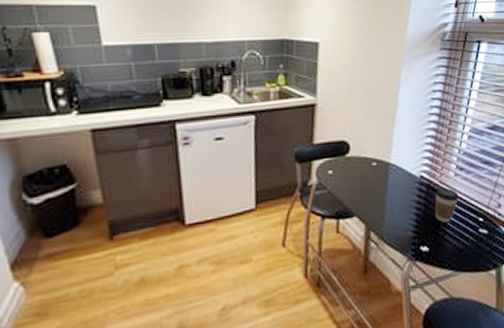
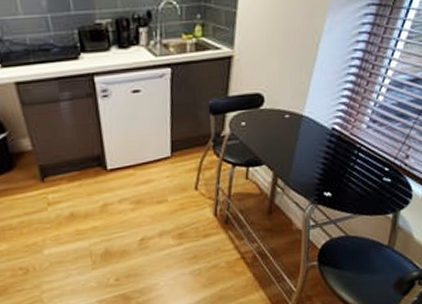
coffee cup: present [434,187,459,222] -> none [342,139,368,171]

